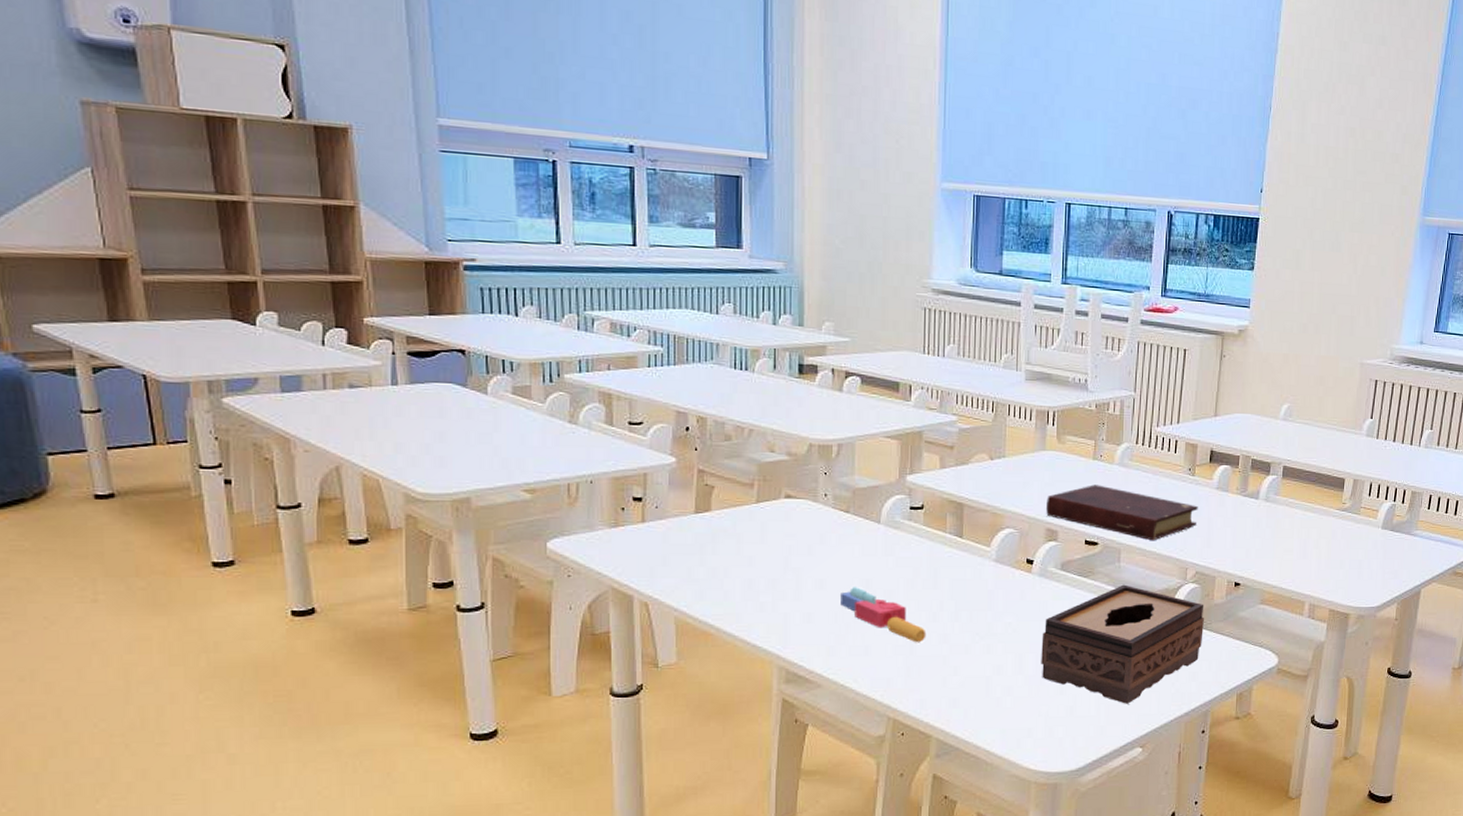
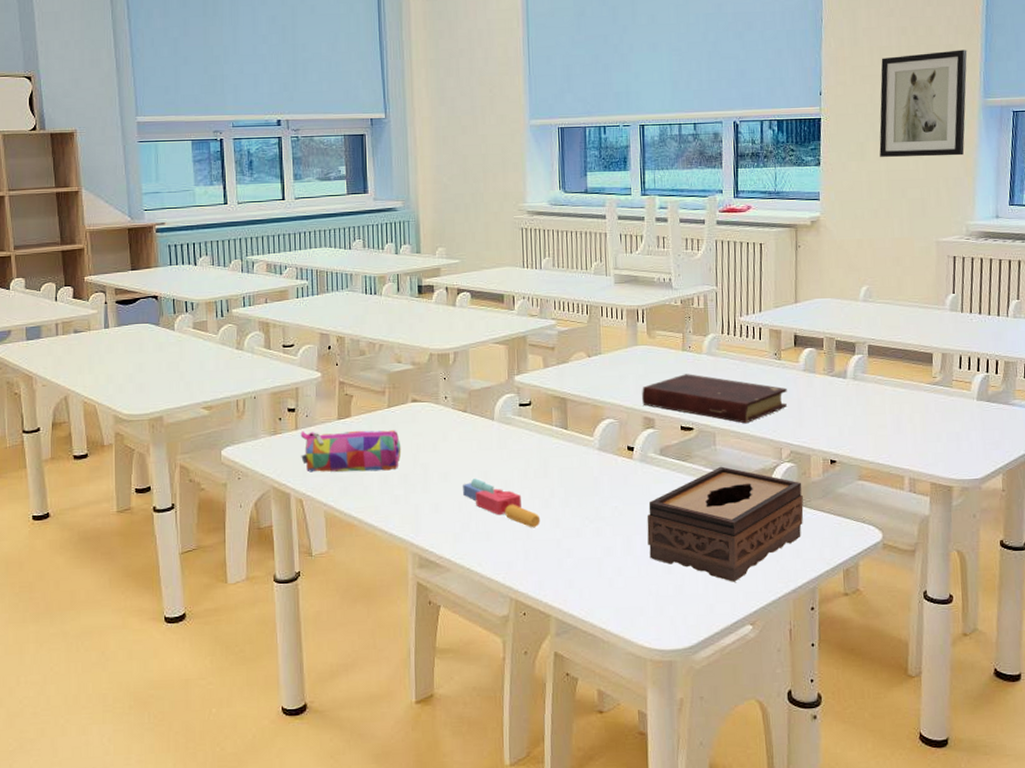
pencil case: none [648,524,771,574] -> present [300,430,402,473]
wall art: none [1315,159,1412,275] -> present [879,49,967,157]

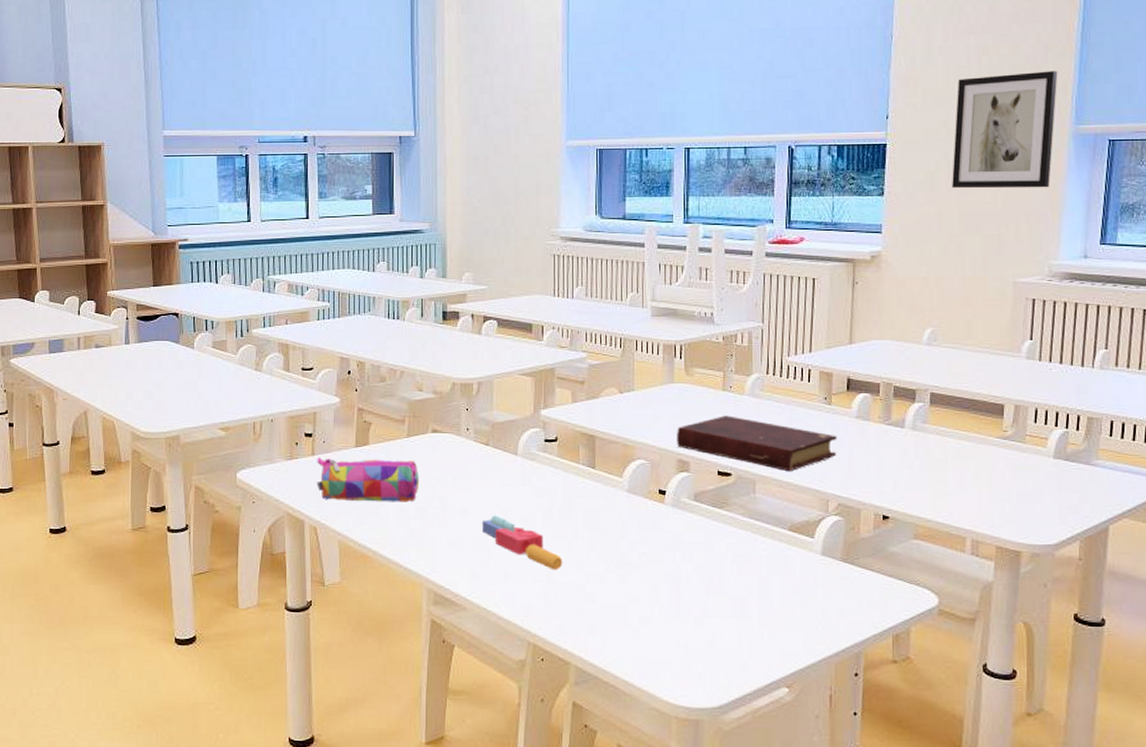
tissue box: present [647,466,804,582] -> none [677,516,850,641]

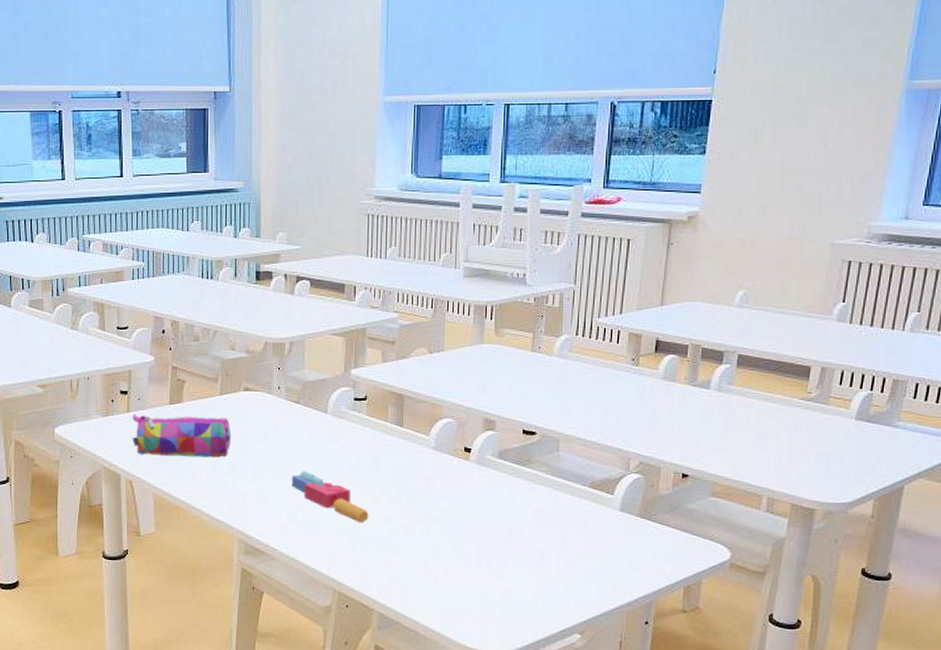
book: present [677,415,837,472] -> none [484,376,642,431]
wall art: present [952,71,1058,189] -> none [776,22,897,147]

